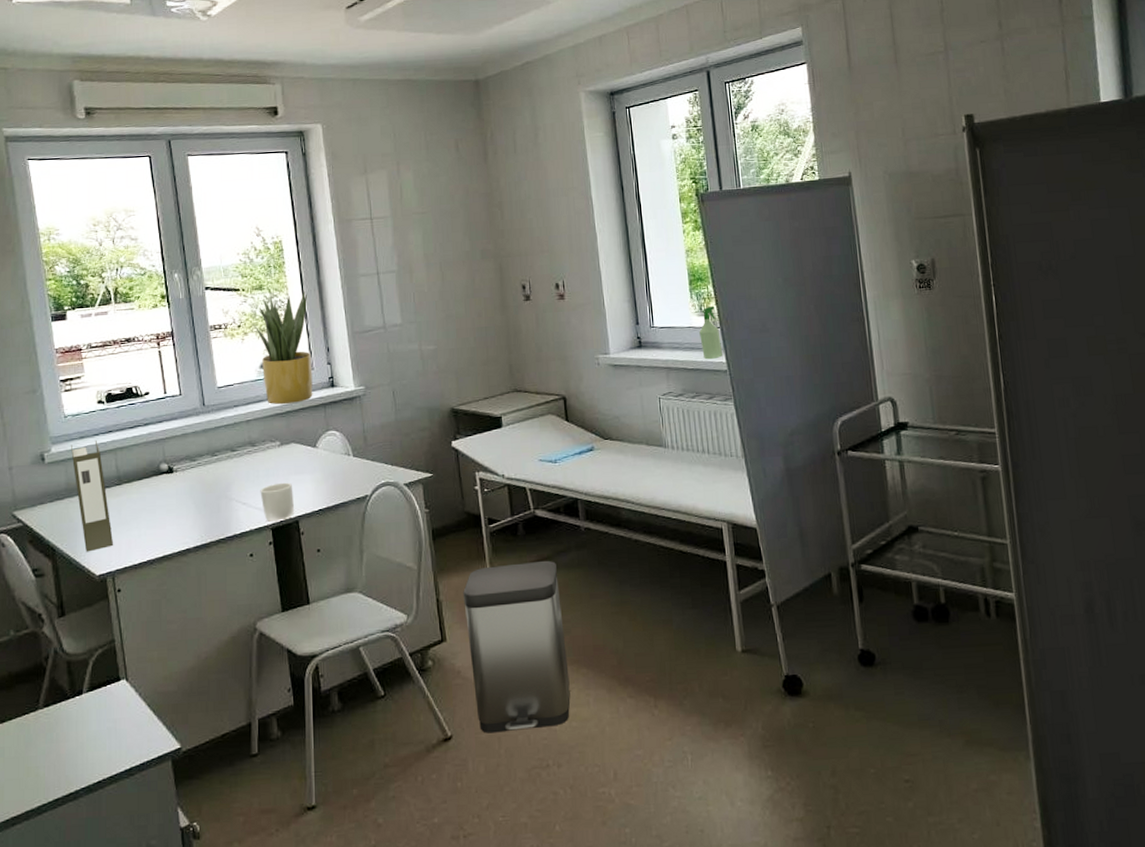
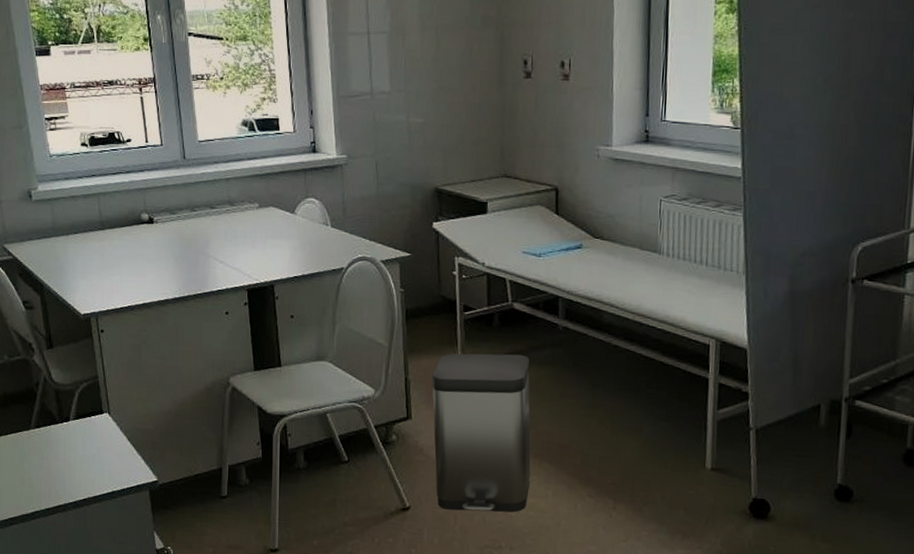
binder: present [70,440,114,552] -> none [55,183,97,291]
planter: present [252,291,313,405] -> none [235,43,295,166]
mug: present [260,482,295,521] -> none [237,245,271,283]
spray bottle: present [699,306,723,360] -> none [716,103,740,164]

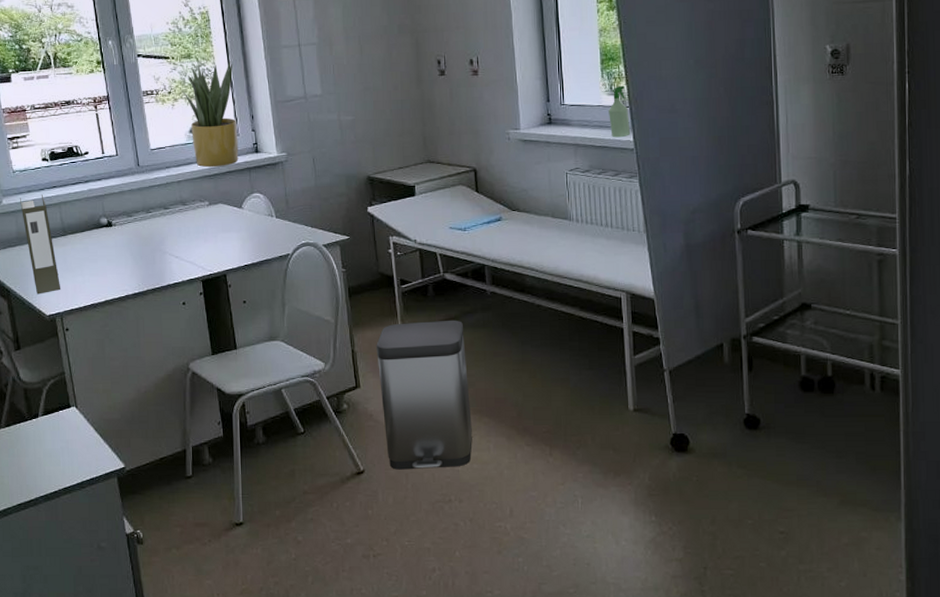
binder: none [55,183,97,291] -> present [19,195,61,295]
planter: none [235,43,295,166] -> present [181,60,239,168]
spray bottle: none [716,103,740,164] -> present [609,85,631,138]

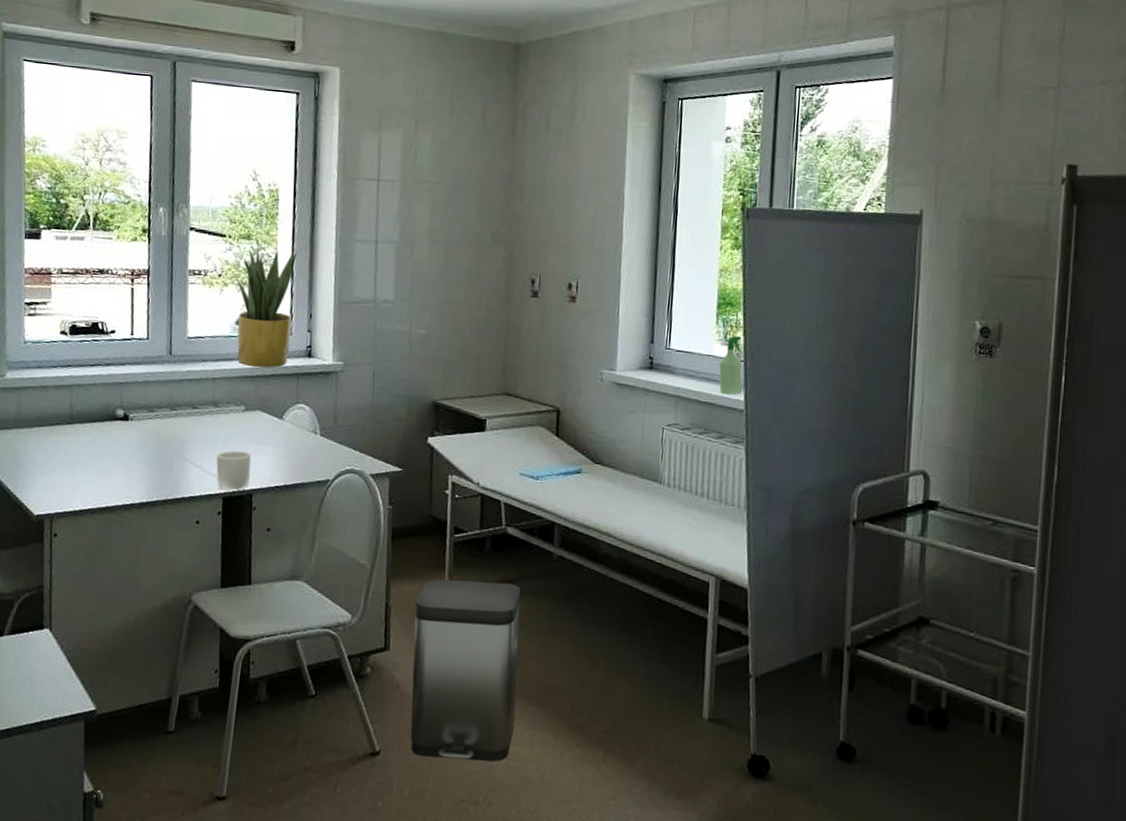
binder: present [19,195,61,295] -> none [26,373,57,490]
mug: none [191,239,223,274] -> present [216,450,252,491]

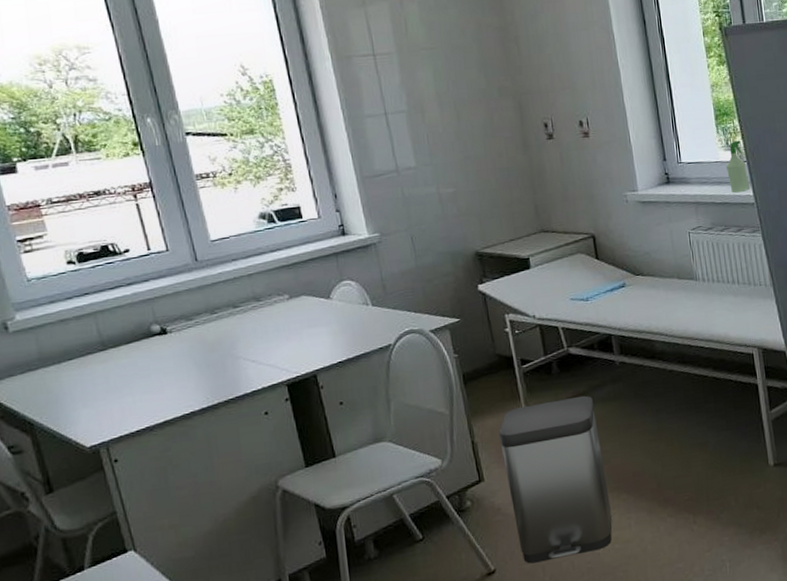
mug: present [216,450,252,491] -> none [270,336,312,378]
planter: present [233,242,297,369] -> none [245,134,322,257]

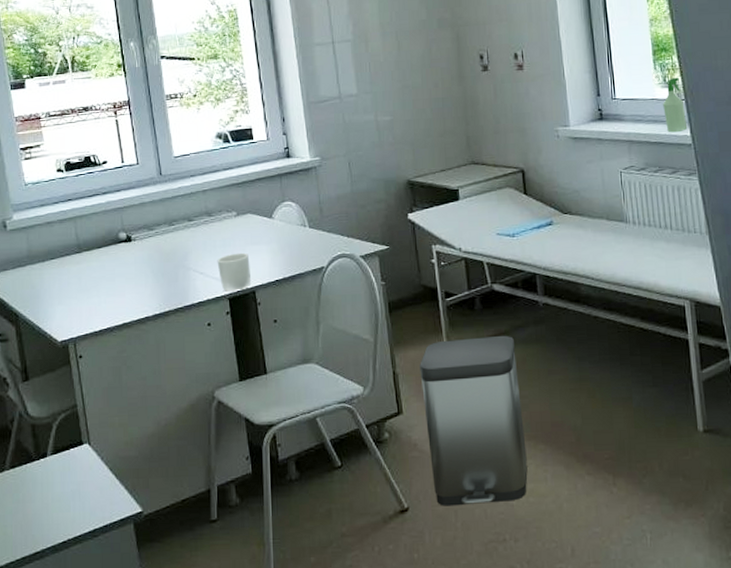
mug: none [270,336,312,378] -> present [217,252,252,291]

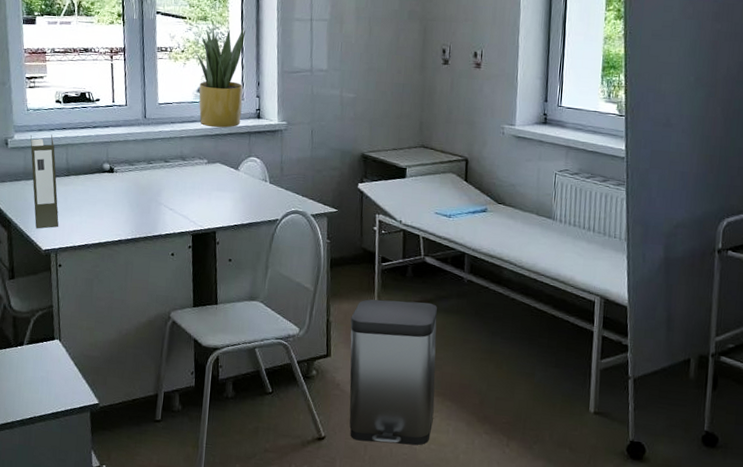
binder: none [31,209,75,319] -> present [30,134,59,229]
planter: none [207,60,269,175] -> present [194,23,245,129]
mug: present [217,252,252,291] -> none [185,196,214,229]
spray bottle: present [663,77,688,133] -> none [603,94,624,146]

